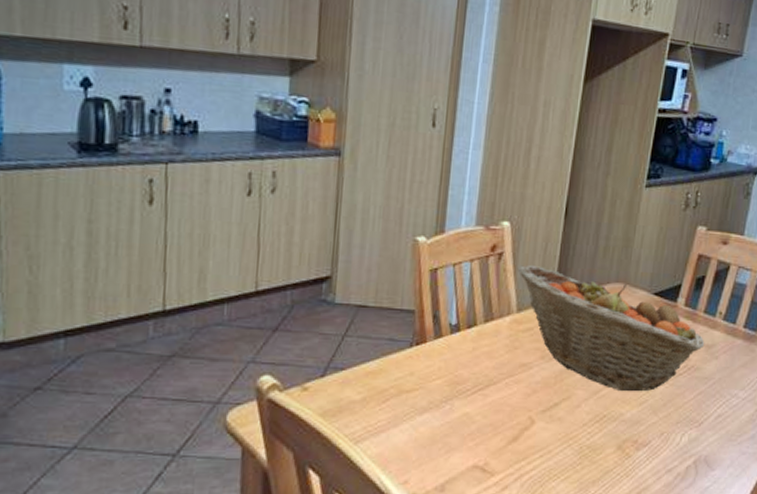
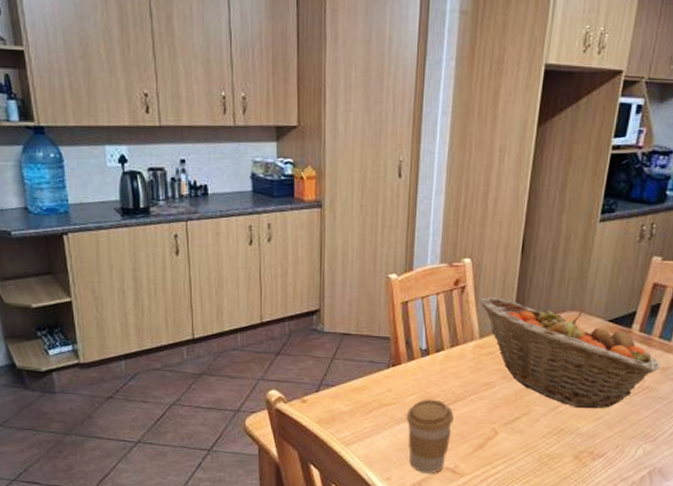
coffee cup: none [430,383,486,473] -> present [406,399,454,473]

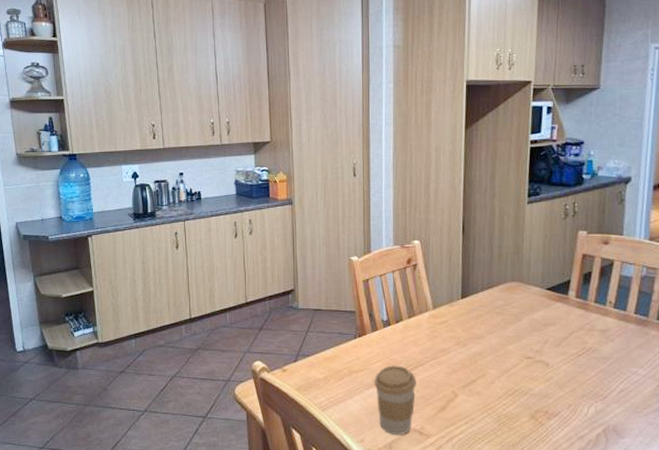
fruit basket: present [480,297,660,409] -> none [430,273,599,371]

